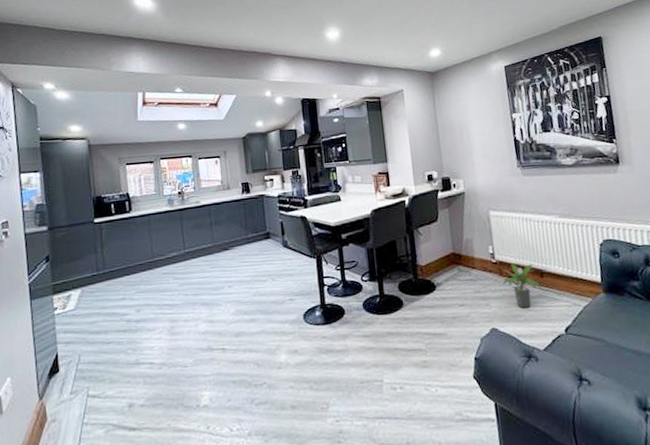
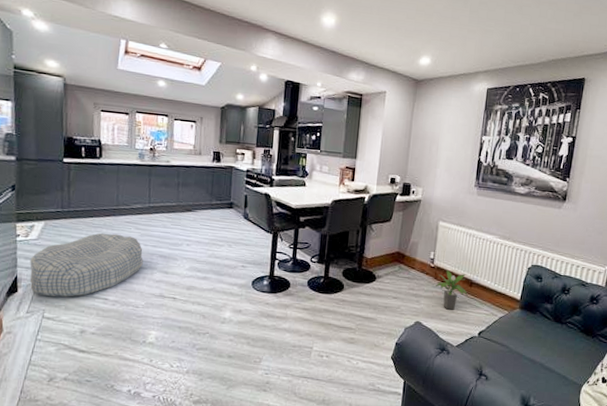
dog bed: none [70,288,186,372] -> present [29,233,143,297]

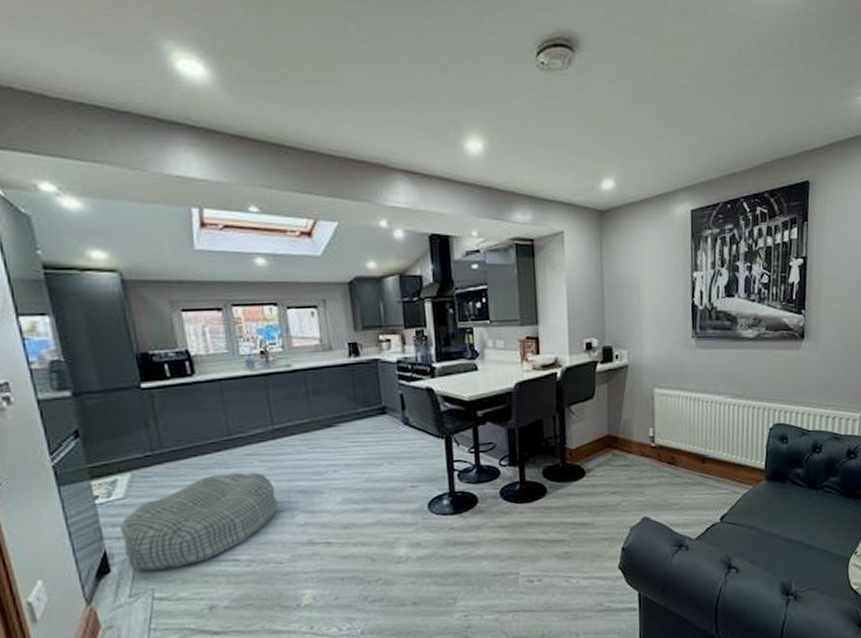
potted plant: present [435,269,467,310] -> none [660,446,700,496]

